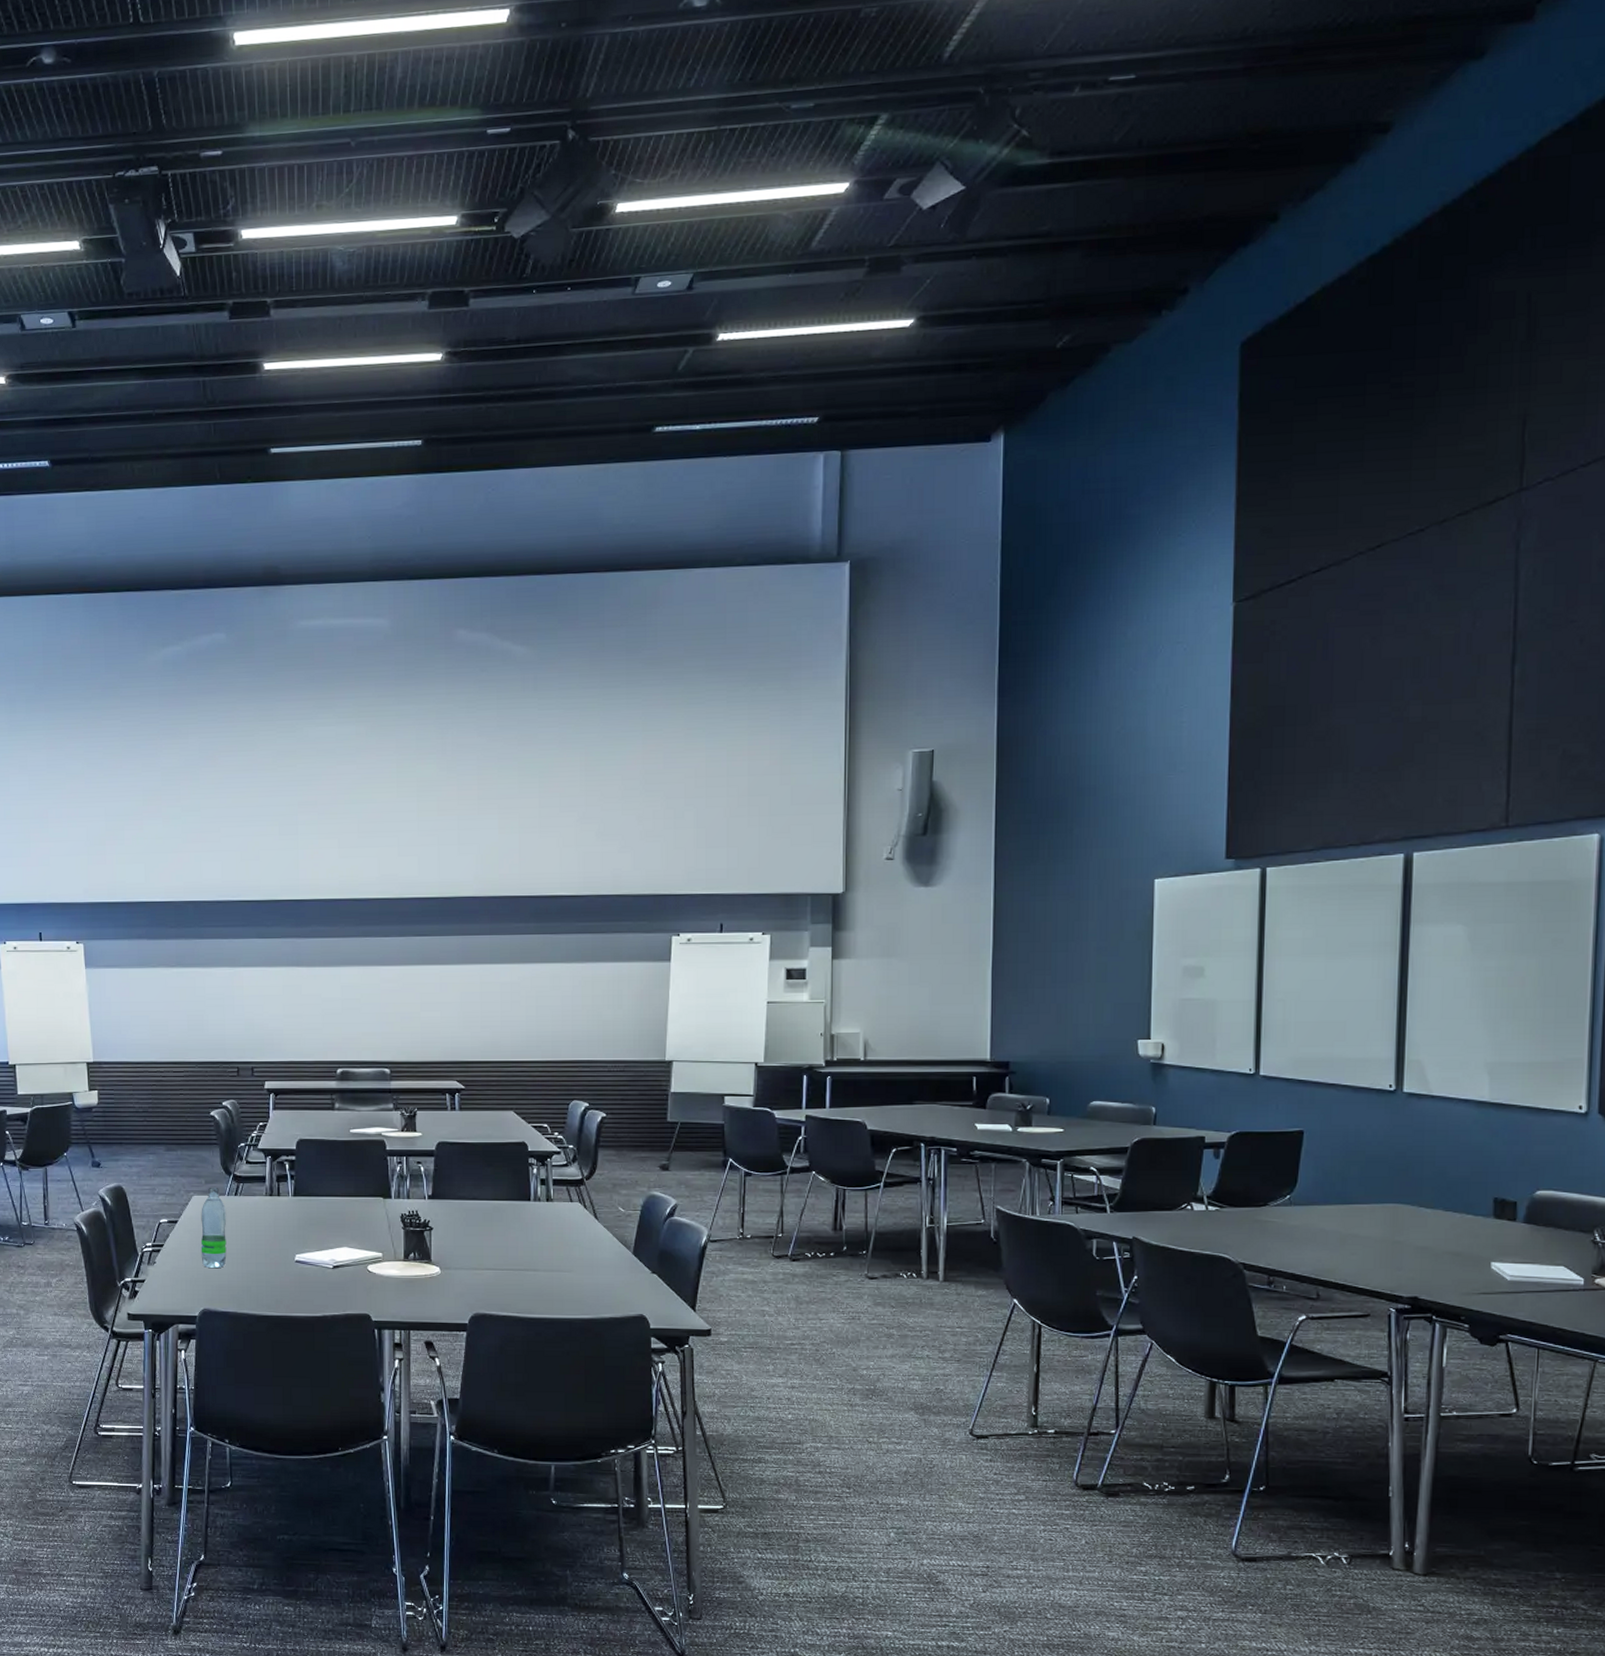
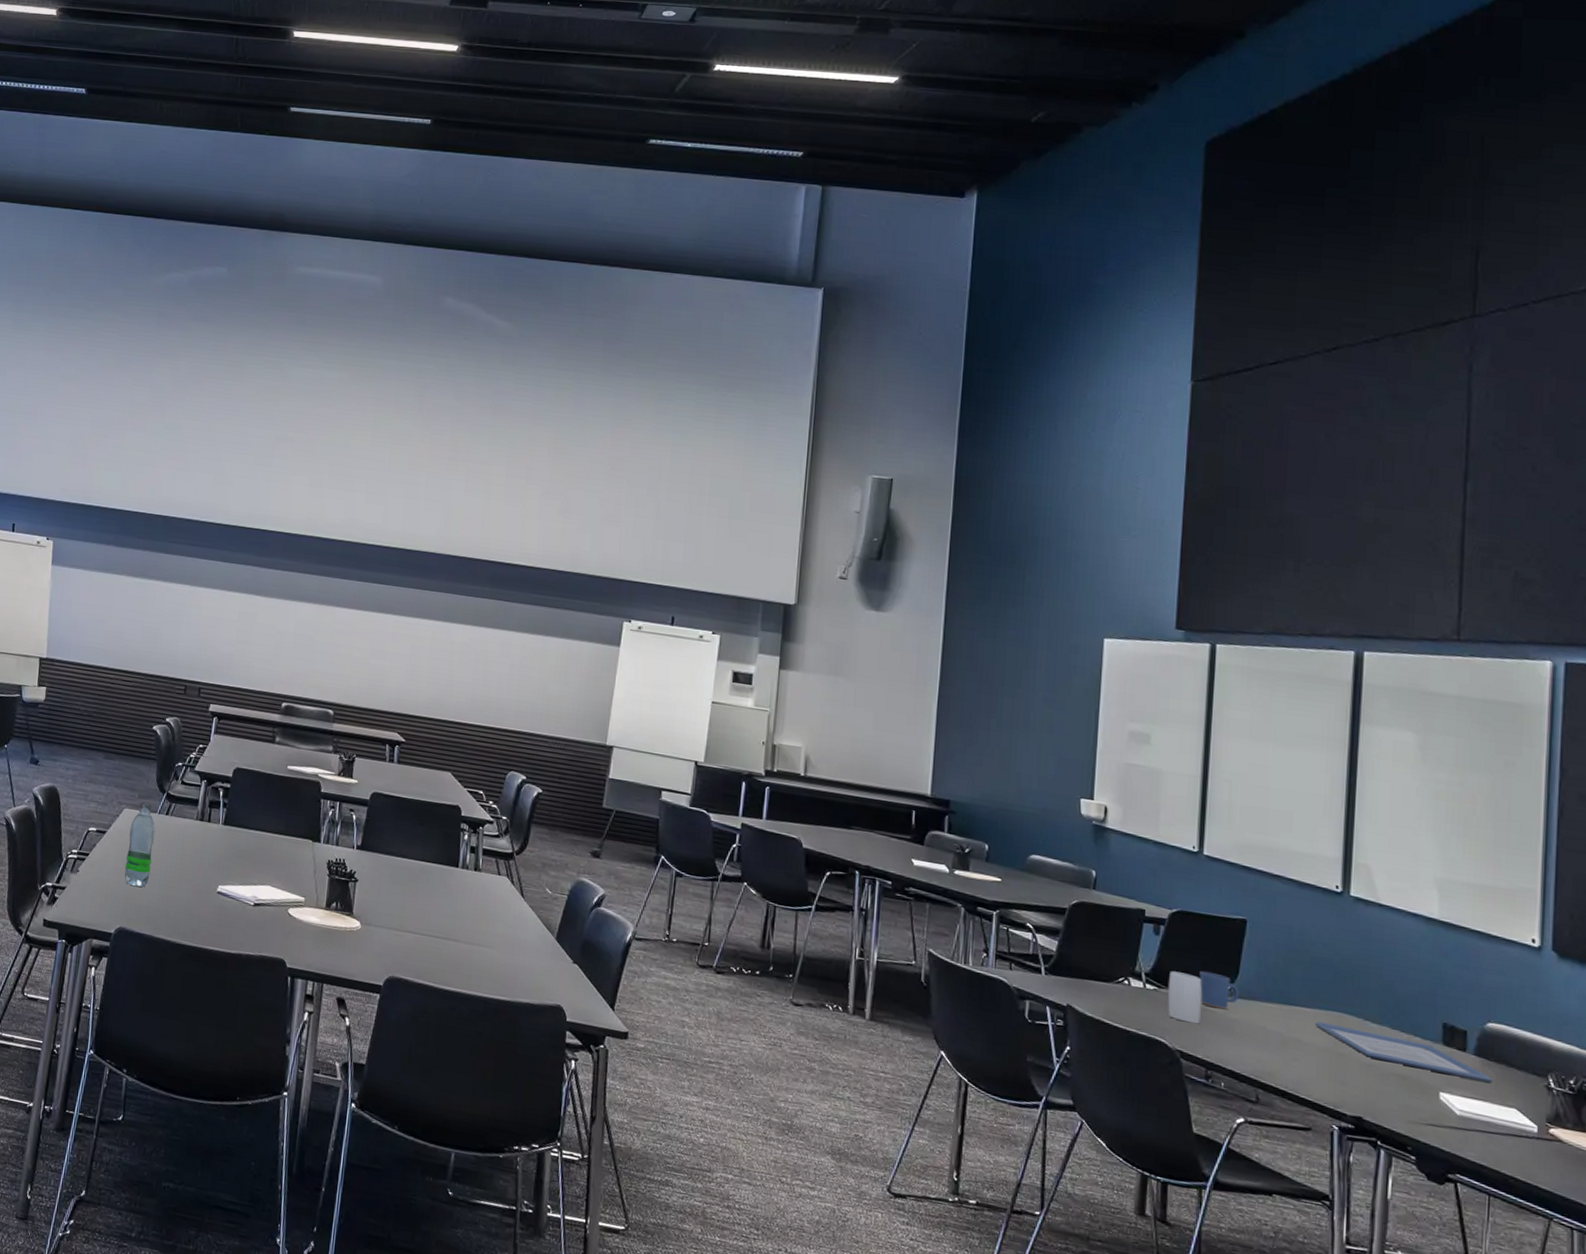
cup: none [1229,1190,1263,1236] -> present [1167,971,1203,1024]
mug: none [1259,1185,1298,1218] -> present [1199,970,1239,1010]
tablet: none [1371,1215,1542,1247] -> present [1314,1021,1493,1084]

